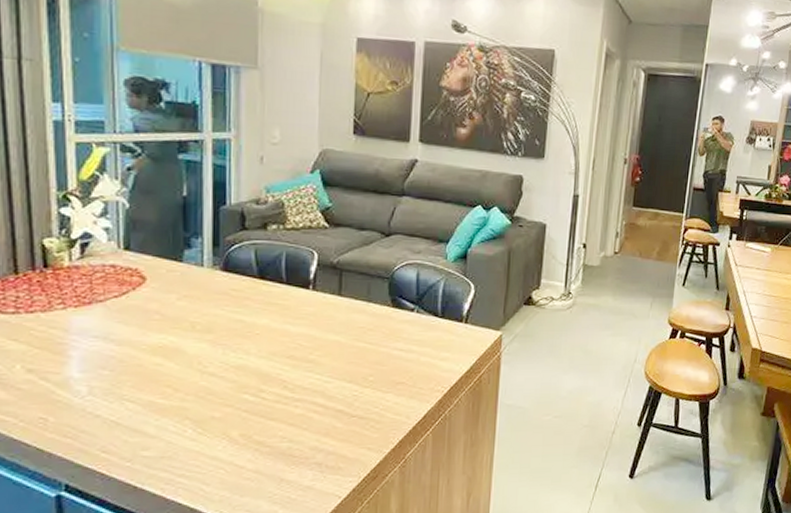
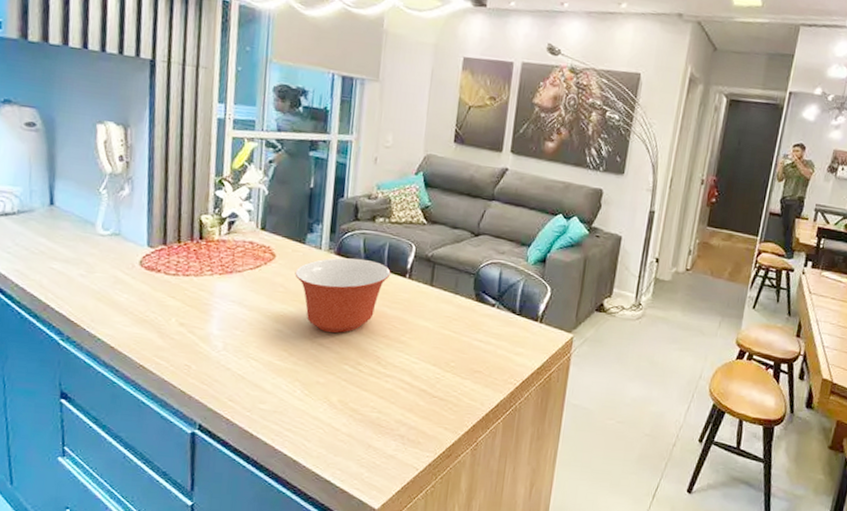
mixing bowl: none [172,272,291,361] -> present [294,258,391,333]

